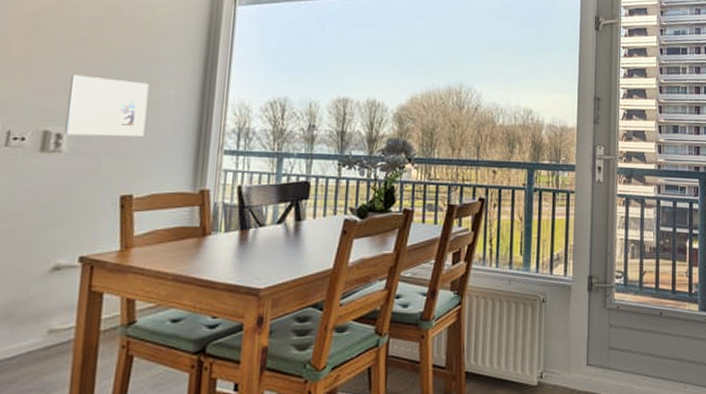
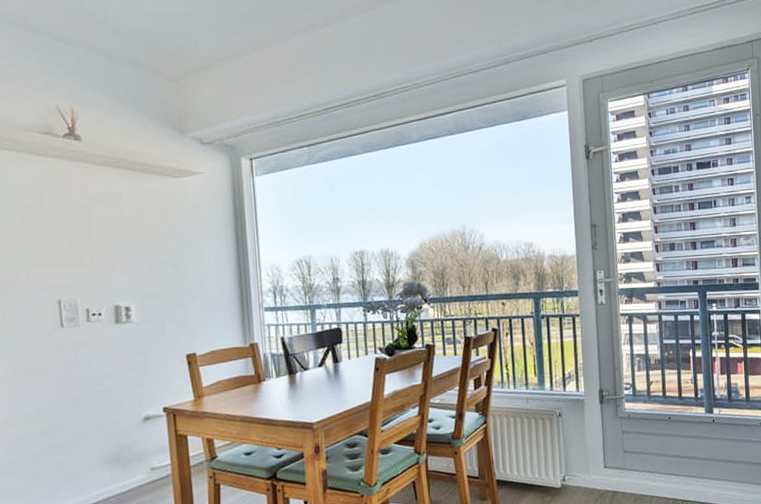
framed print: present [65,74,149,137] -> none [127,254,196,307]

